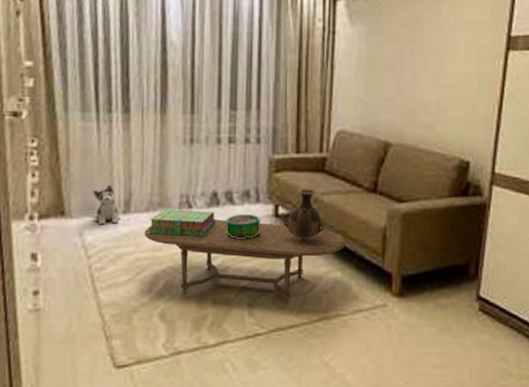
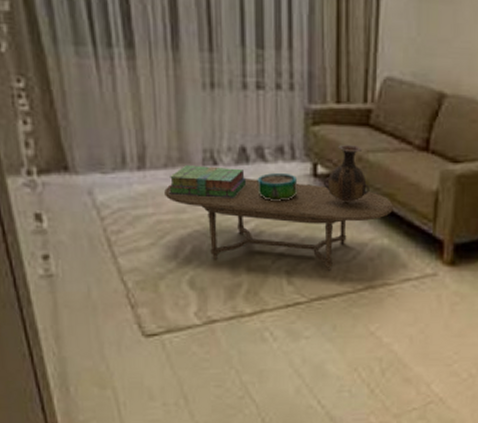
plush toy: present [93,184,122,225] -> none [100,135,136,183]

